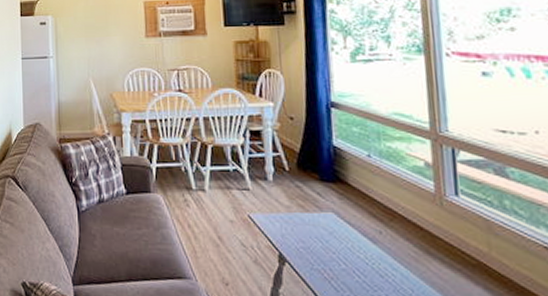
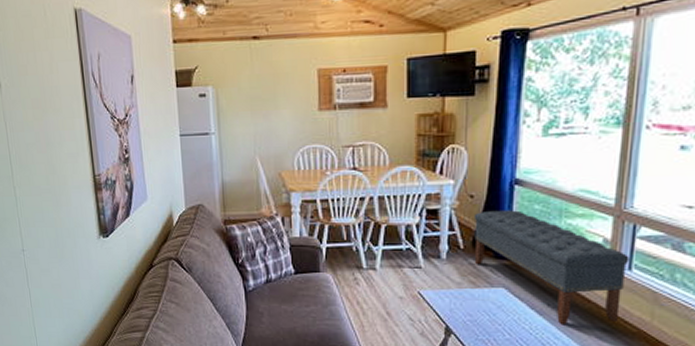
bench: none [295,132,455,254] -> present [473,210,630,324]

